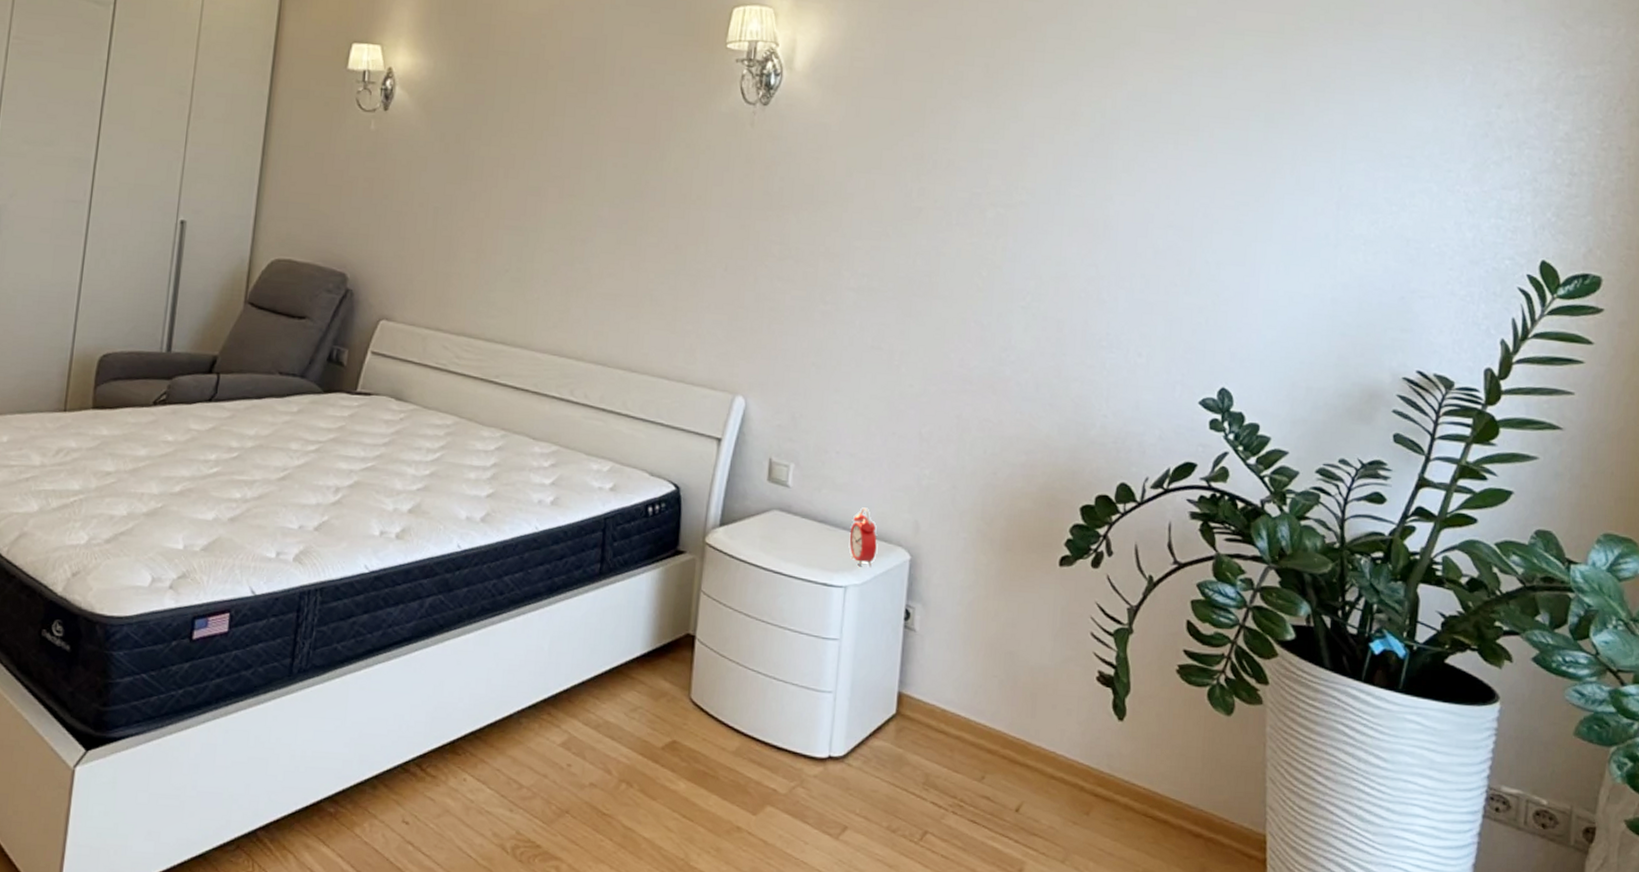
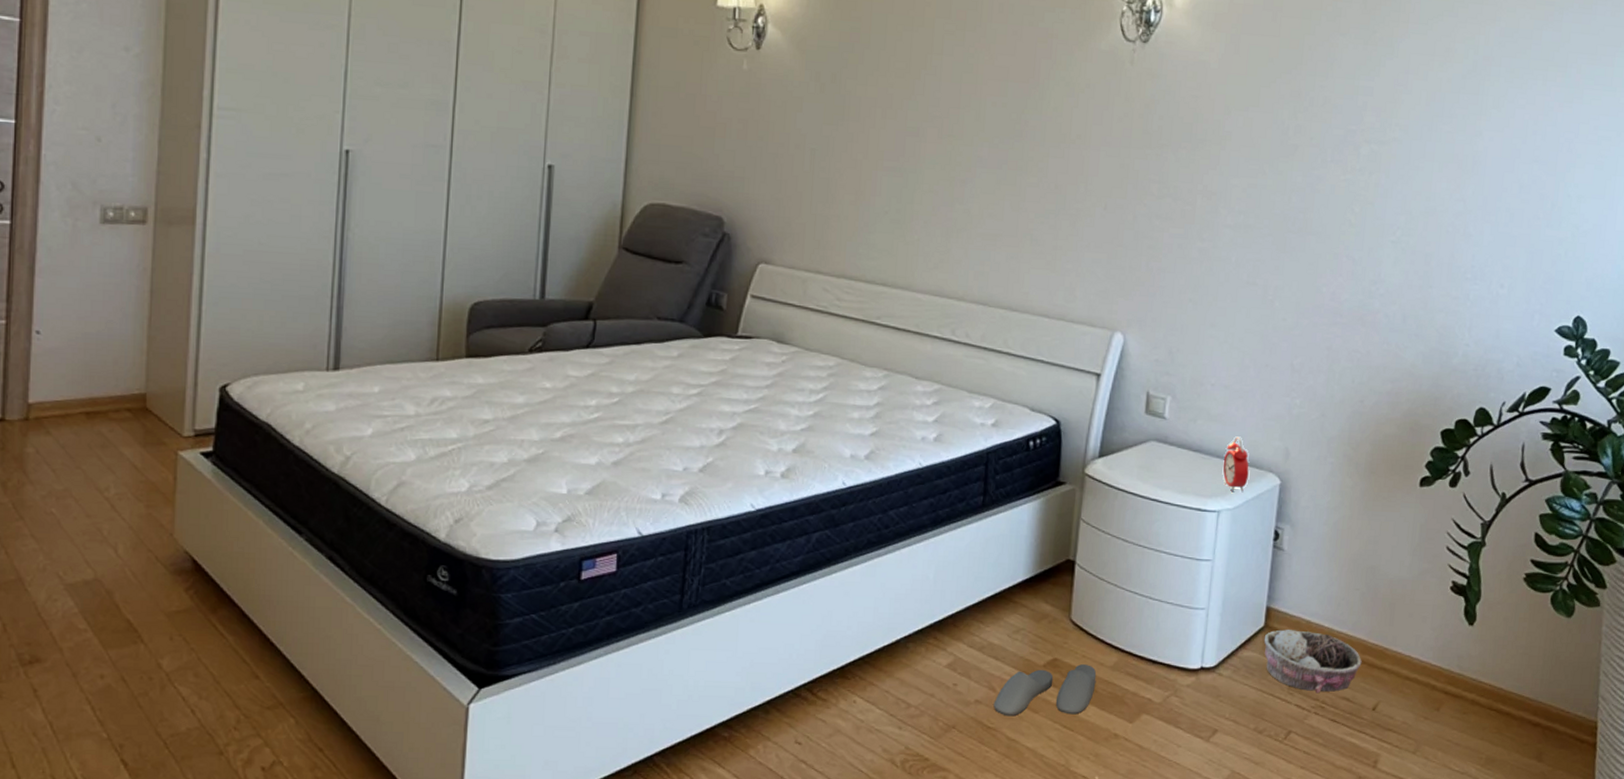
slippers: none [609,748,718,804] -> present [993,664,1097,717]
decorative basket: none [895,717,1003,791] -> present [1263,629,1362,694]

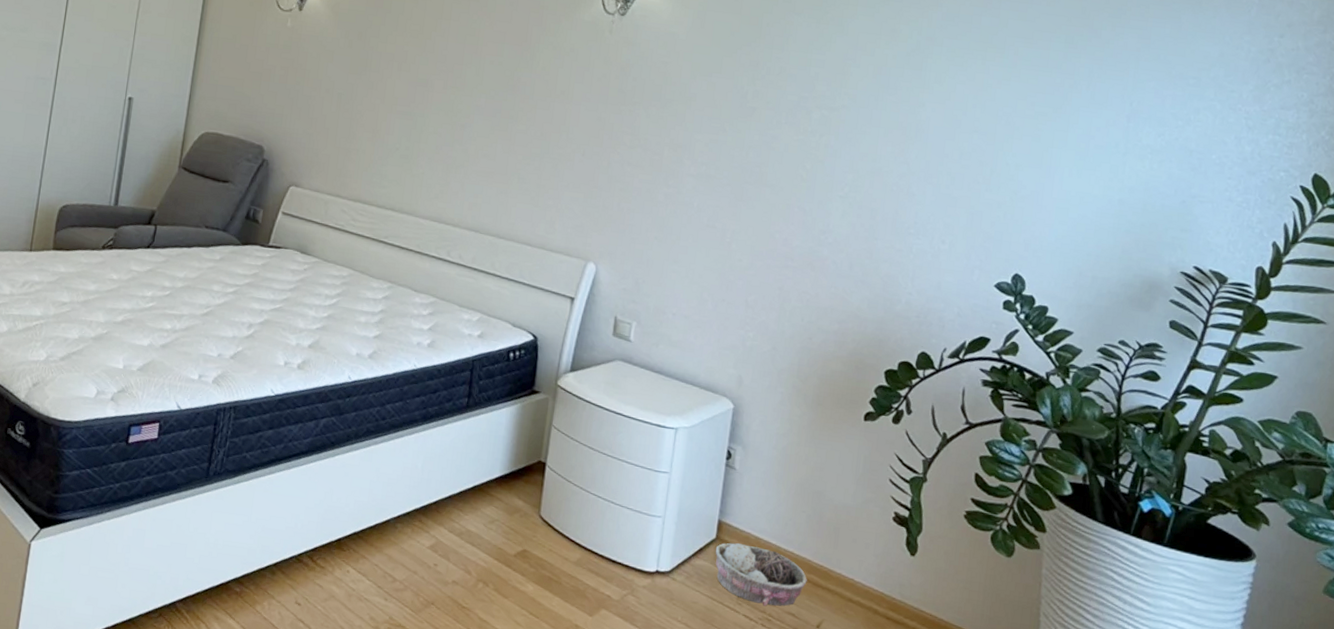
slippers: present [993,664,1097,717] -> none [468,557,561,603]
alarm clock: present [1222,436,1249,493] -> none [681,362,706,414]

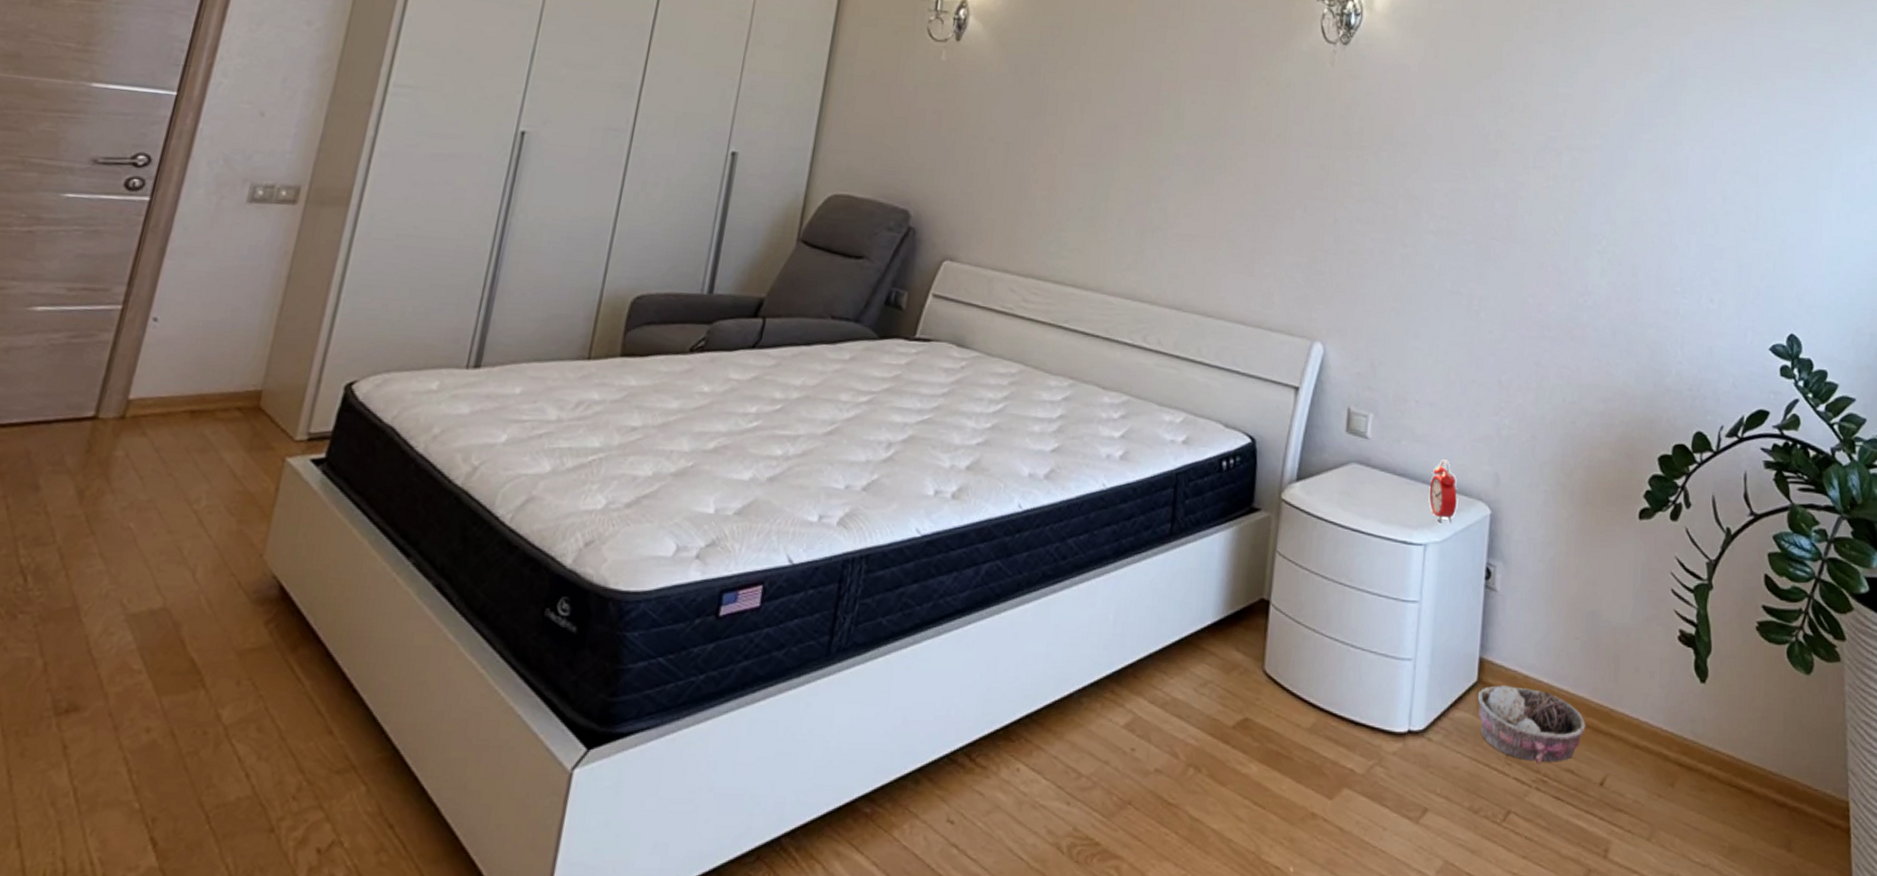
alarm clock: none [681,362,706,414] -> present [1429,459,1457,524]

